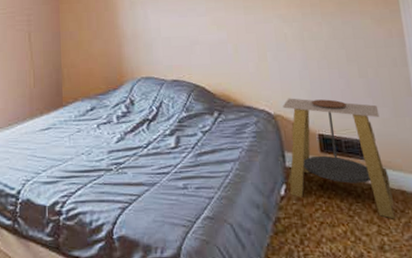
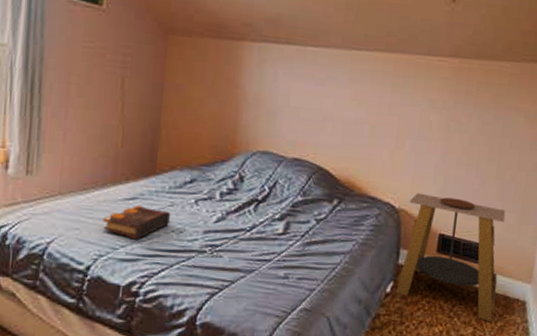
book: none [26,133,80,164] -> present [103,204,171,240]

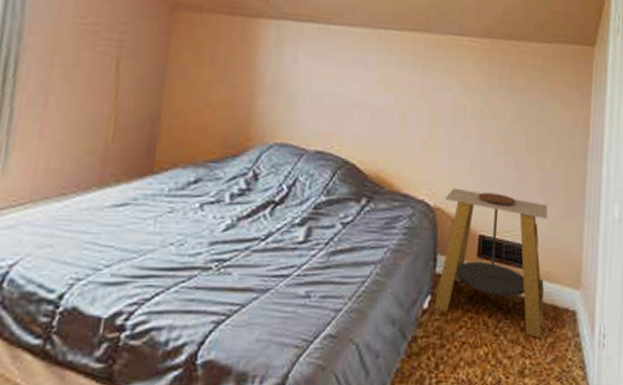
book: present [103,204,171,240] -> none [84,212,170,257]

